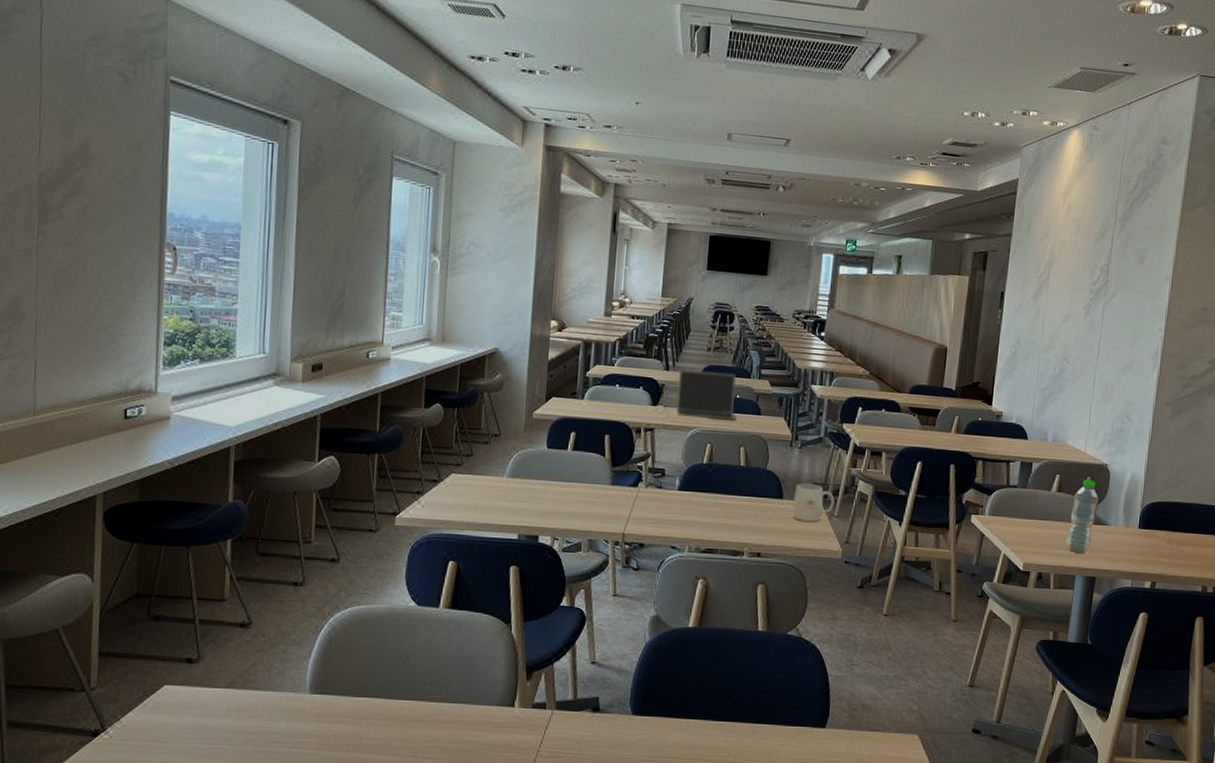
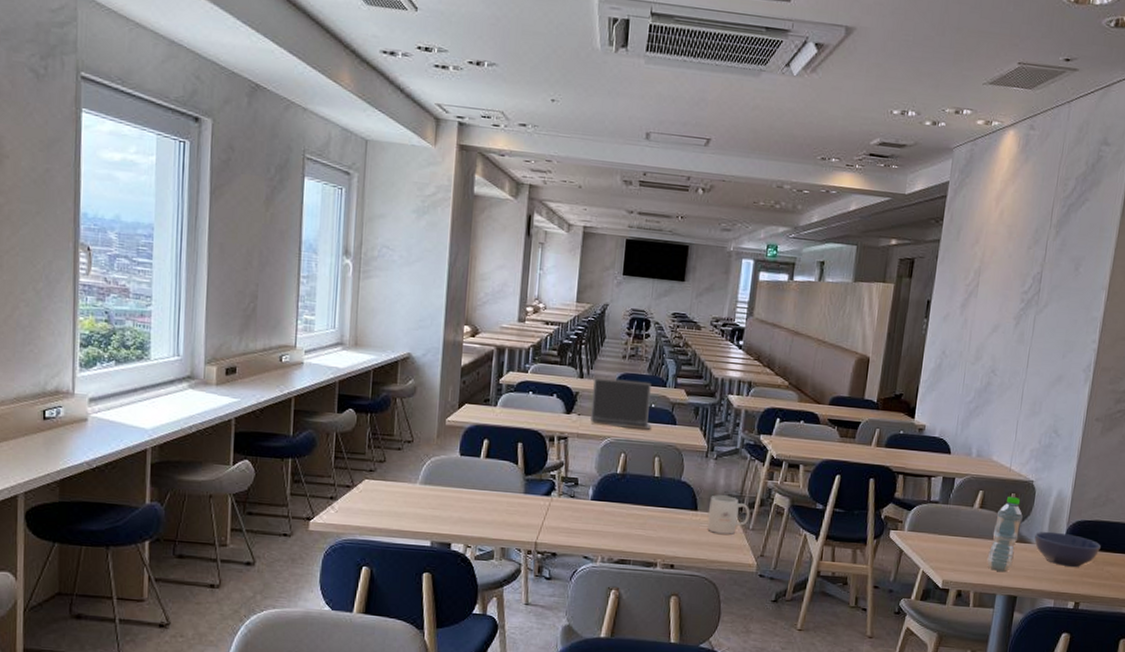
bowl: none [1110,513,1174,547] -> present [1034,531,1101,567]

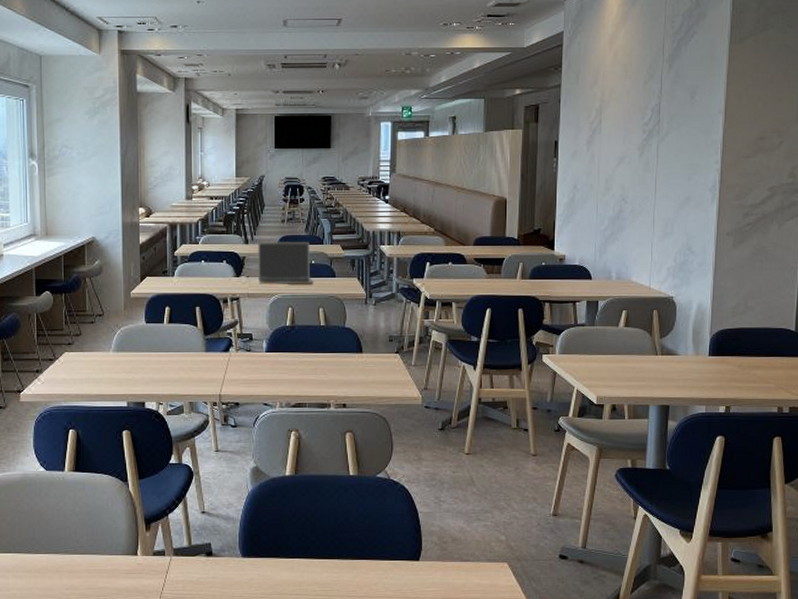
mug: present [707,495,750,534] -> none [372,337,411,372]
water bottle: present [986,496,1023,573] -> none [637,312,666,385]
bowl: present [1034,531,1101,567] -> none [679,342,745,373]

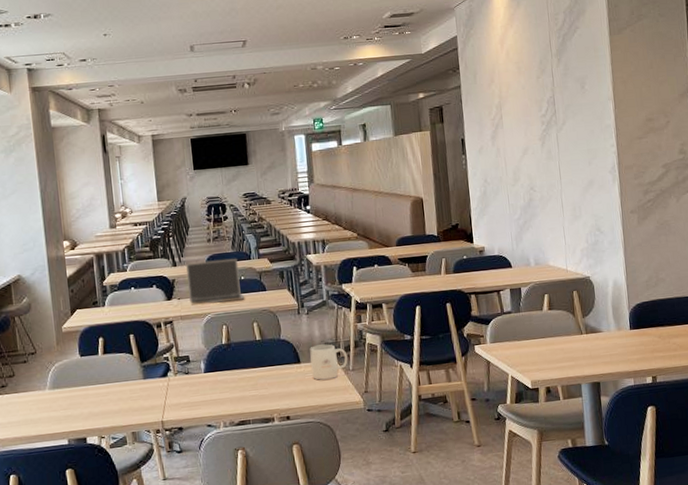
mug: none [372,337,411,372] -> present [309,344,348,380]

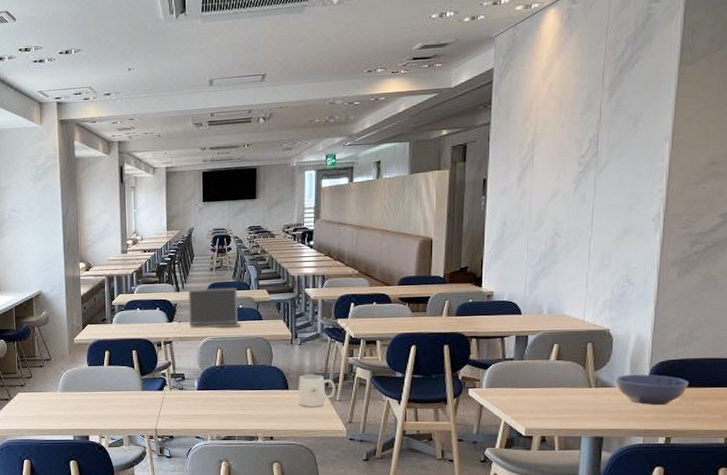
bowl: none [601,317,663,347] -> present [615,374,689,405]

